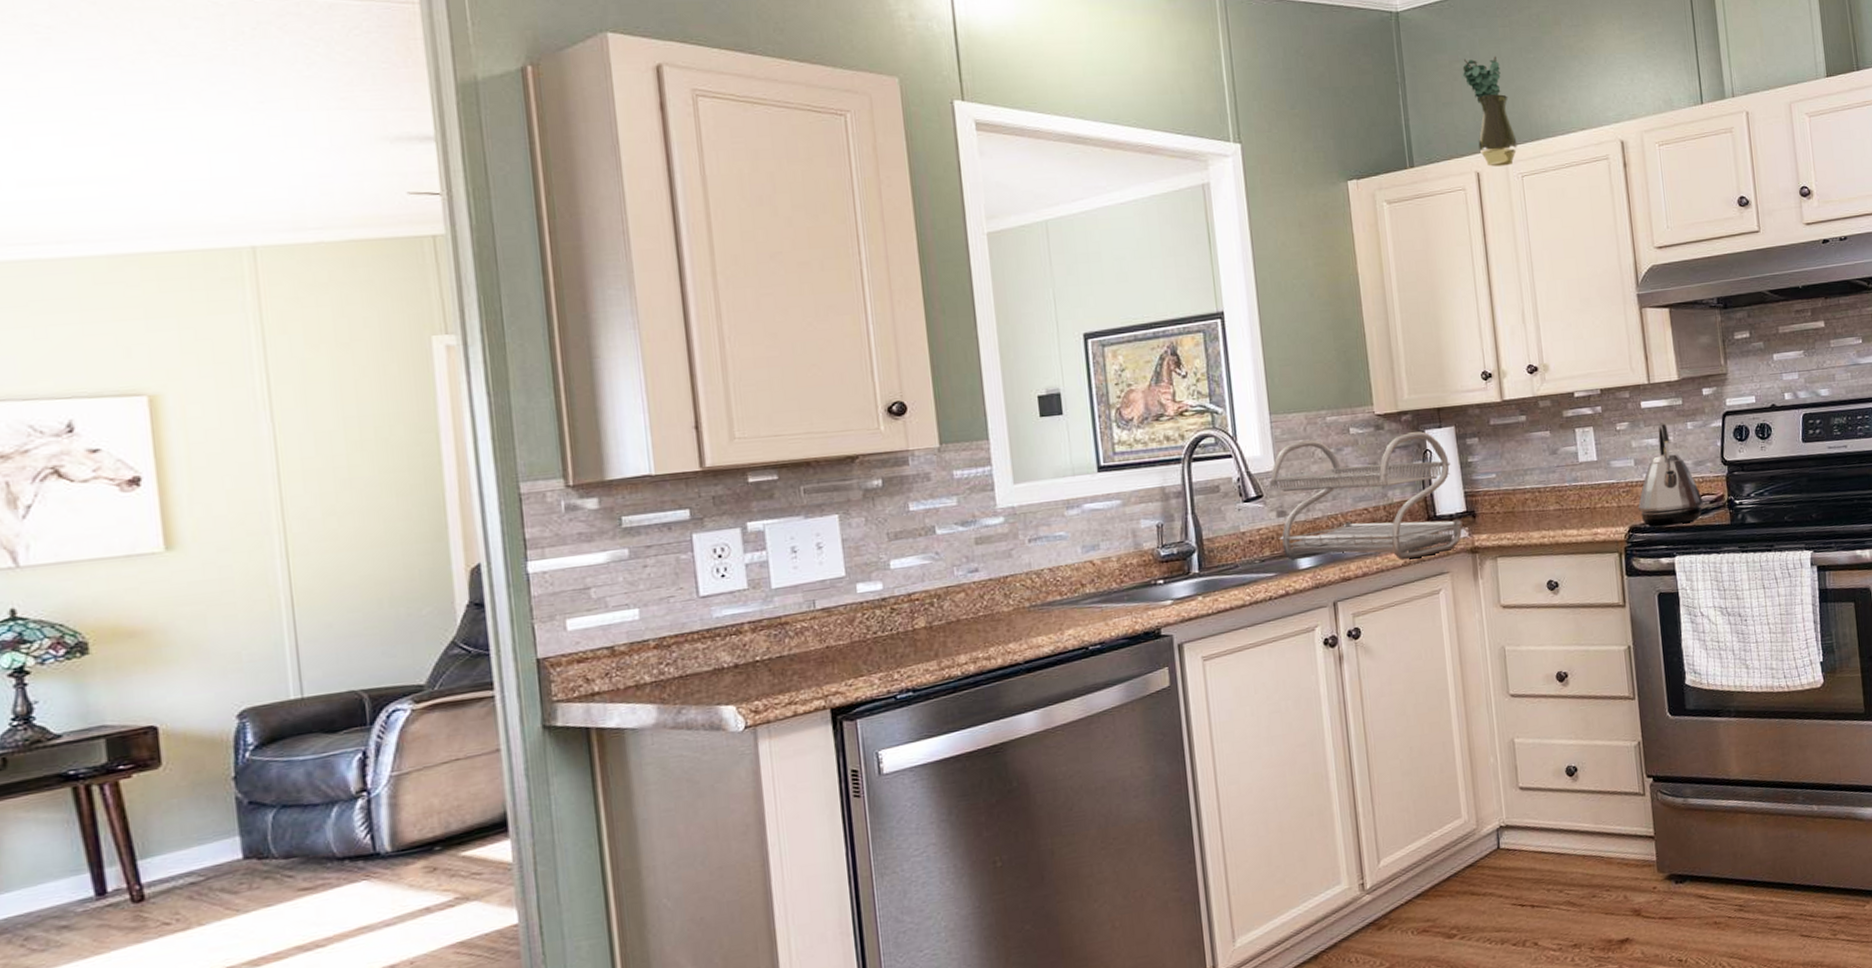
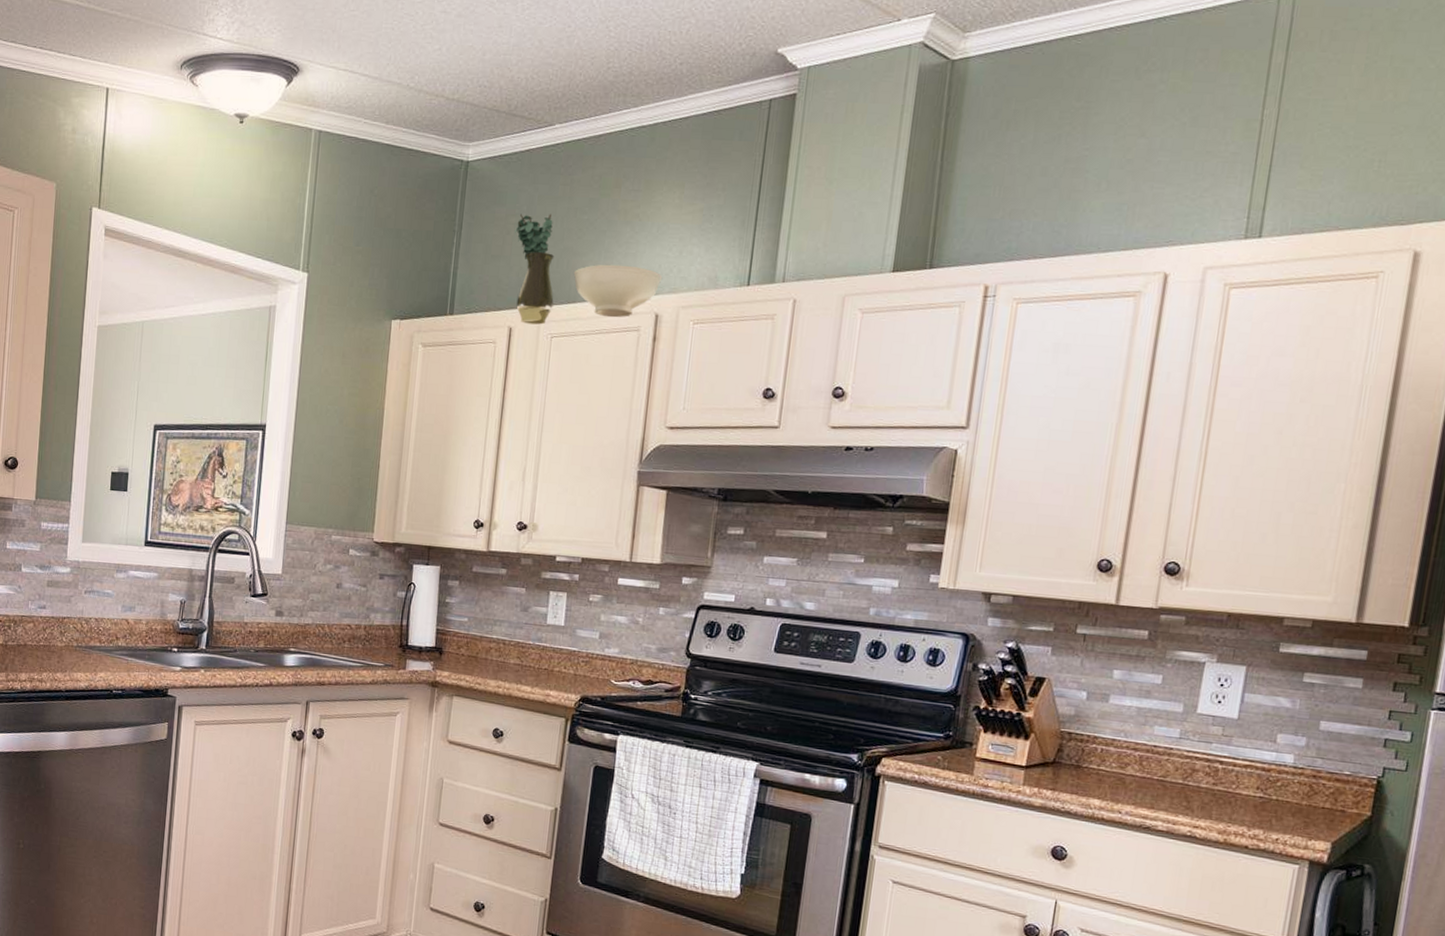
dish rack: present [1267,431,1462,561] -> none [273,552,430,680]
decorative bowl: none [1531,97,1620,150] -> present [573,264,663,318]
kettle: present [1637,421,1703,527] -> none [592,601,659,706]

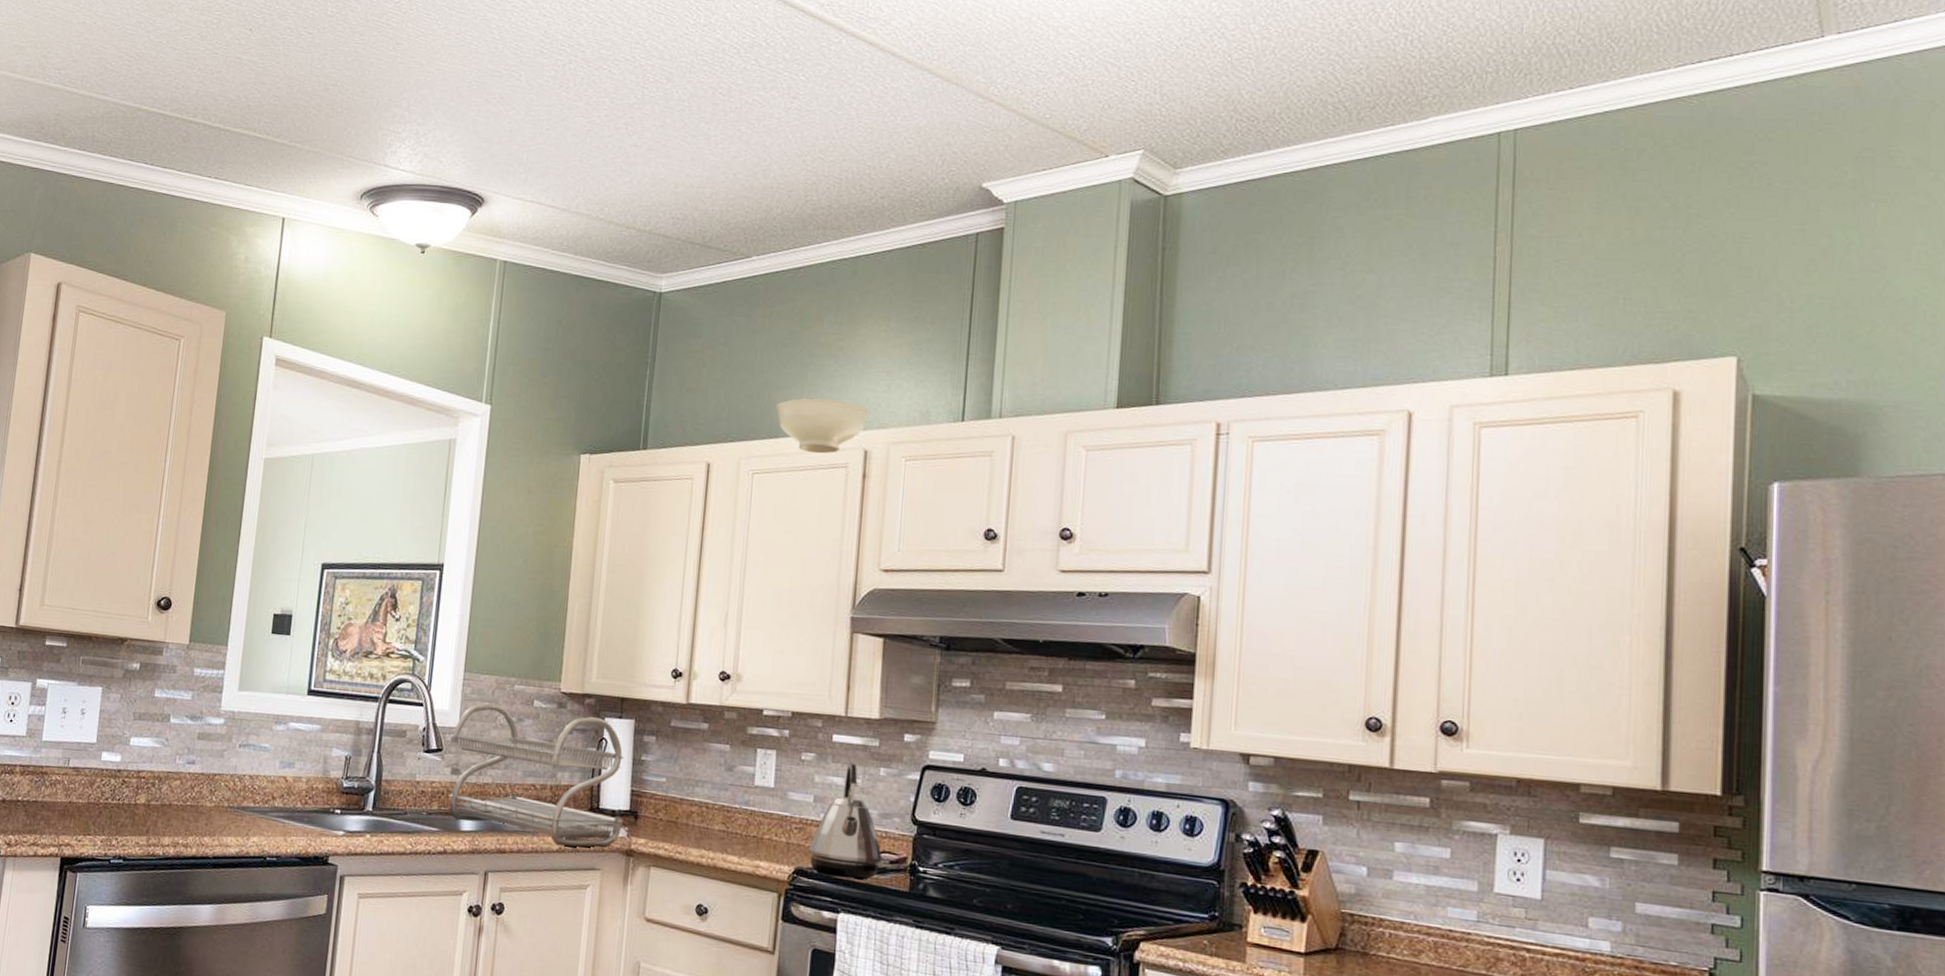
dish rack: none [273,552,430,680] -> present [448,703,624,848]
vase: present [515,214,555,325] -> none [712,346,755,461]
kettle: none [592,601,659,706] -> present [807,760,883,880]

